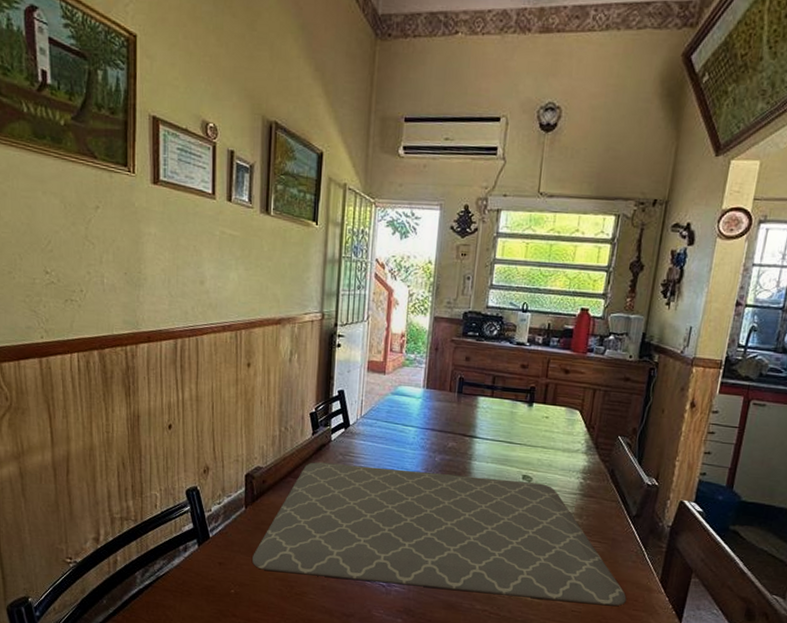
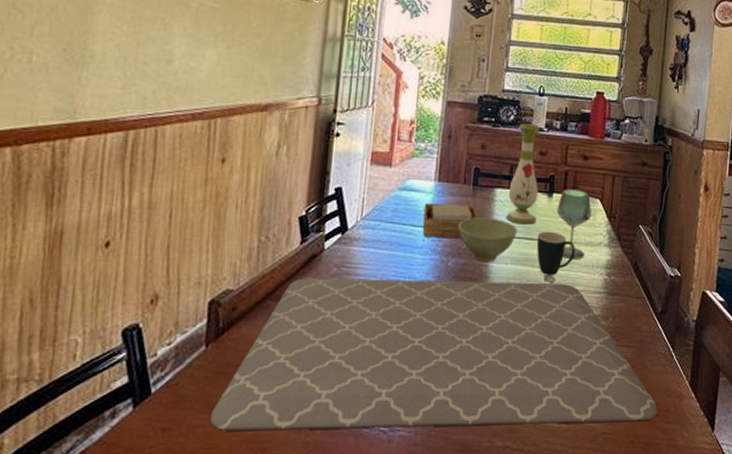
napkin holder: none [413,406,462,439] -> present [422,202,478,239]
bowl: none [444,421,499,461] -> present [458,217,518,263]
vase: none [488,338,523,430] -> present [506,123,541,225]
mug: none [516,436,553,476] -> present [536,231,575,275]
wine glass: none [536,400,571,464] -> present [556,189,592,260]

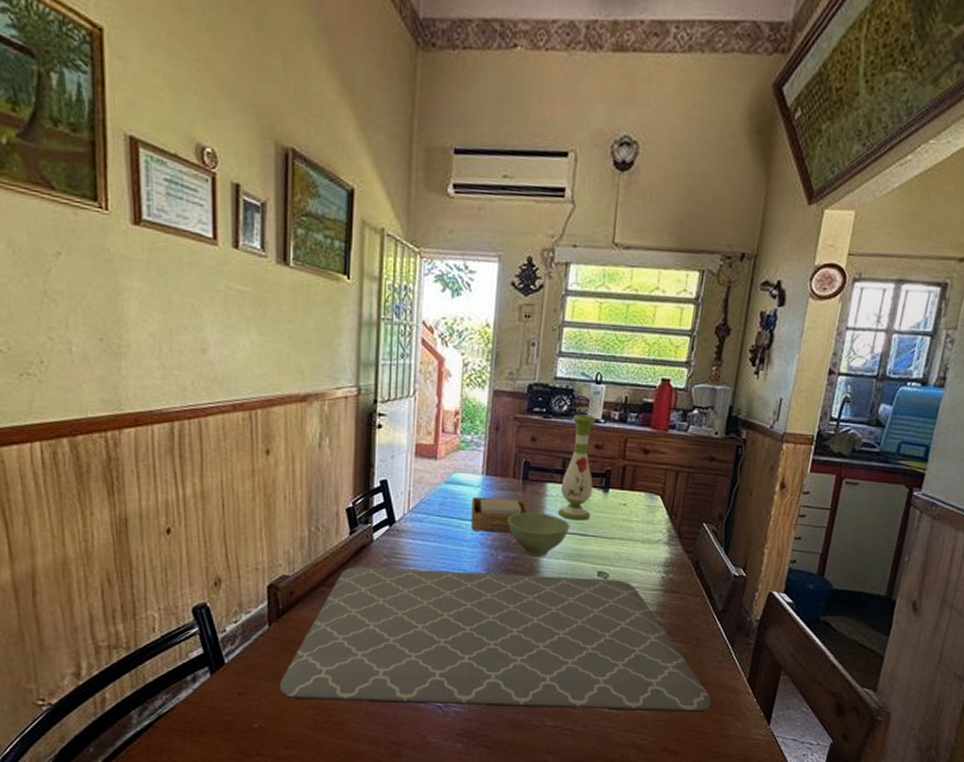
mug: present [536,231,575,275] -> none [590,527,632,571]
wine glass: present [556,189,592,260] -> none [612,485,652,557]

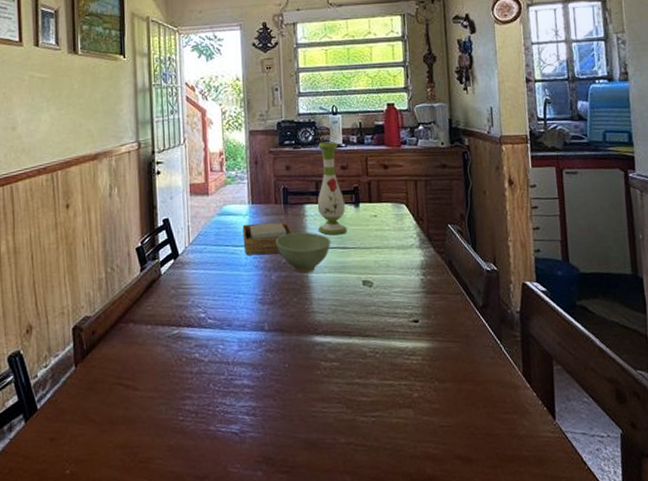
placemat: present [280,567,712,712] -> none [87,287,494,439]

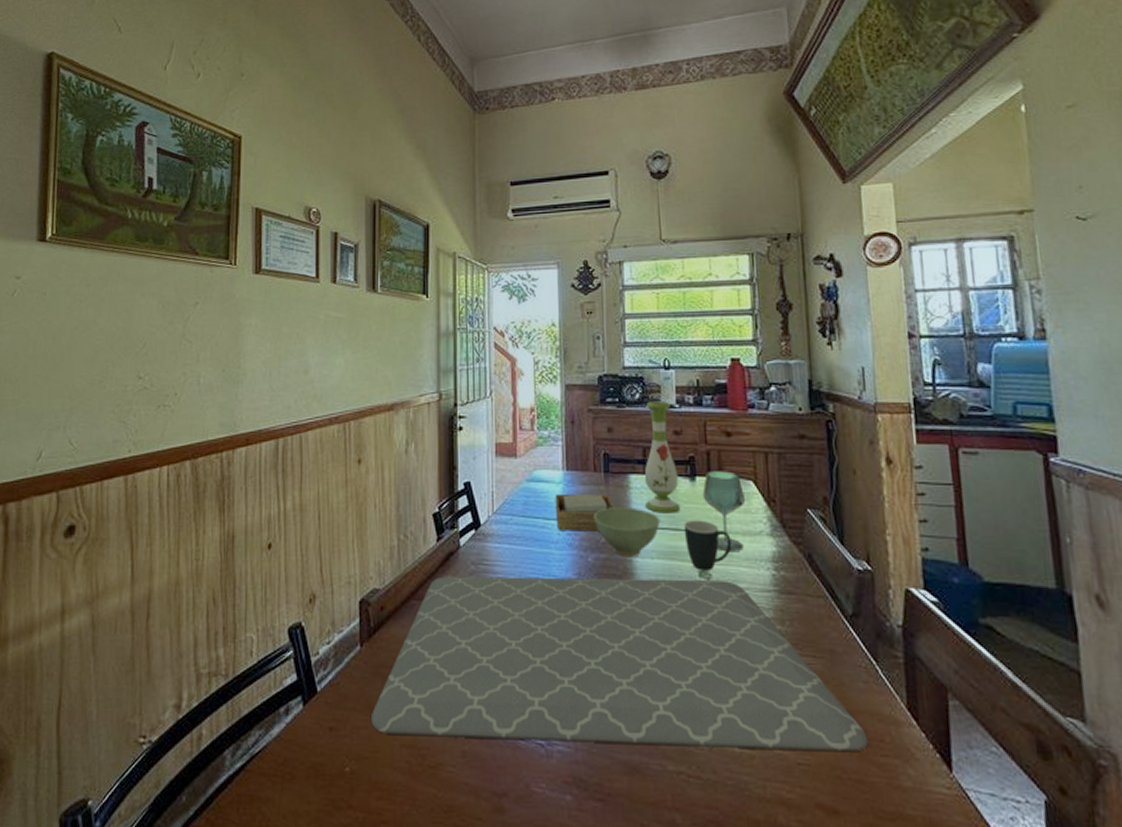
placemat: none [87,287,494,439] -> present [372,576,869,753]
mug: none [350,238,389,280] -> present [683,520,732,571]
wine glass: none [365,197,400,264] -> present [702,471,746,552]

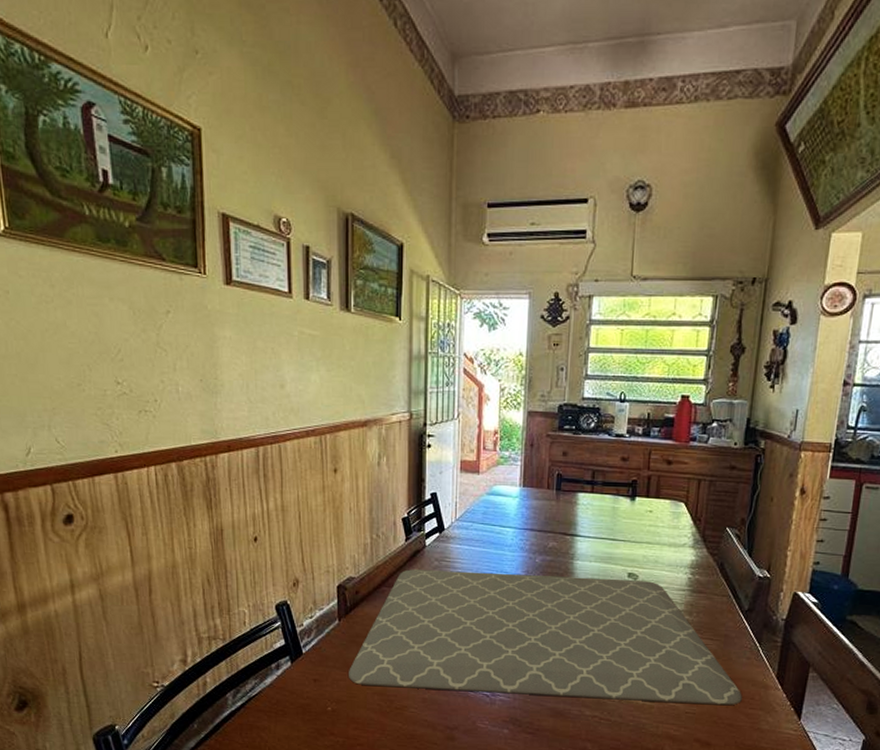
napkin holder: present [555,493,614,532] -> none [510,506,562,539]
bowl: present [594,507,661,557] -> none [544,519,601,560]
vase: present [644,401,681,513] -> none [589,430,622,526]
mug: present [683,520,732,571] -> none [619,532,659,573]
wine glass: present [702,471,746,552] -> none [639,493,676,560]

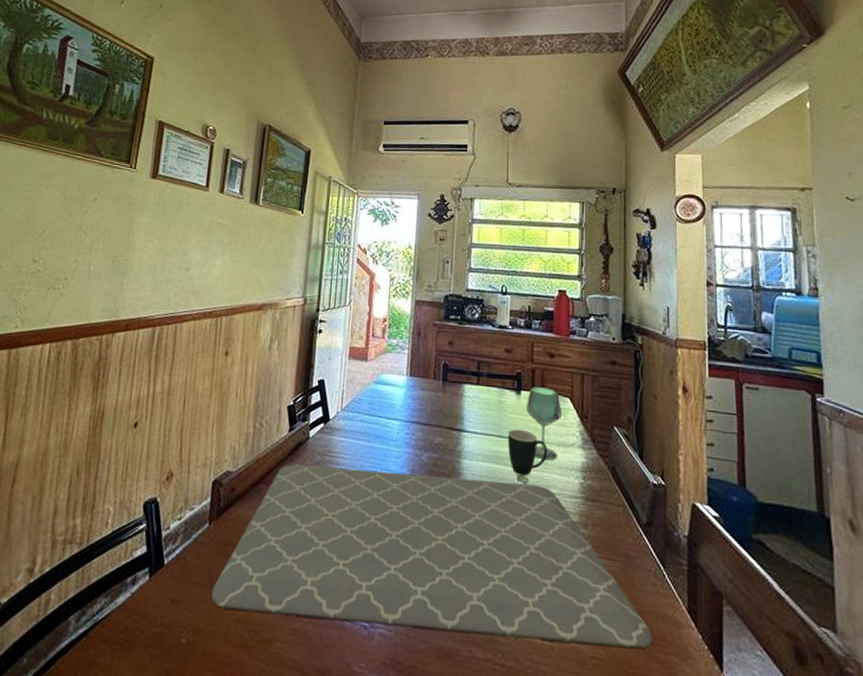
mug: none [619,532,659,573] -> present [507,429,547,476]
wine glass: none [639,493,676,560] -> present [525,387,563,461]

